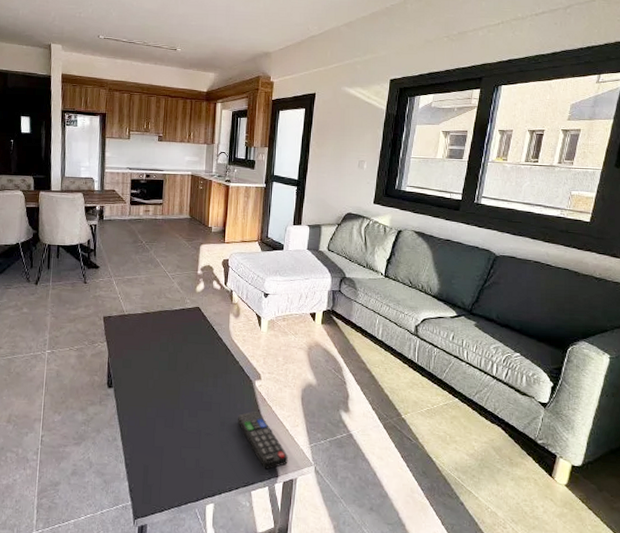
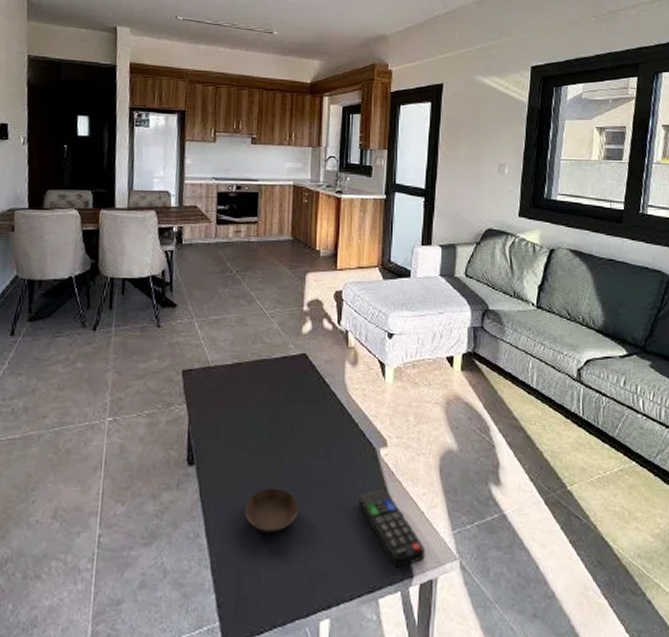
saucer: none [150,406,192,440] -> present [244,487,300,533]

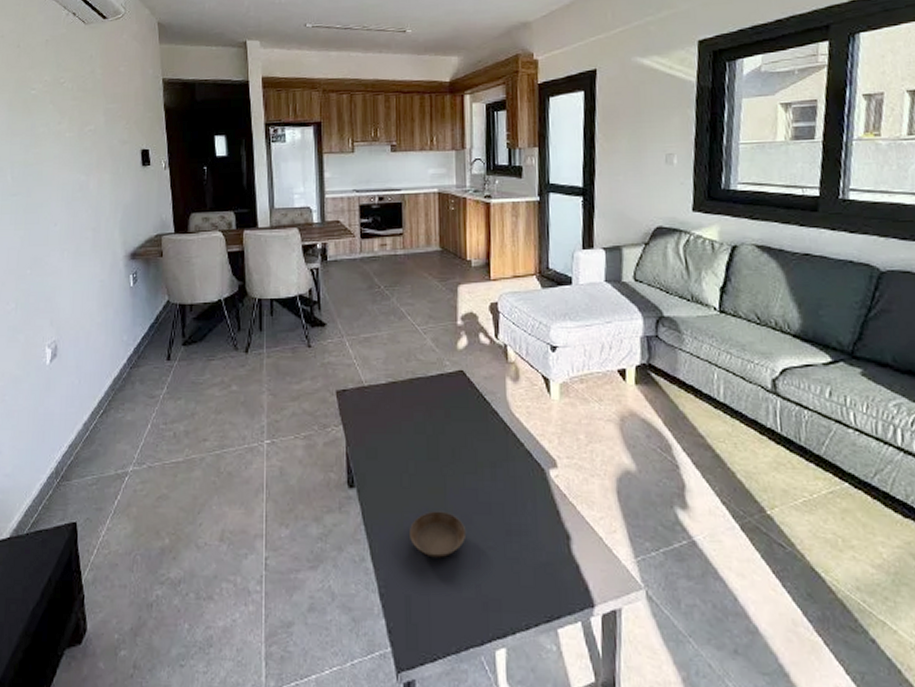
remote control: present [359,490,425,568] -> none [529,513,606,597]

